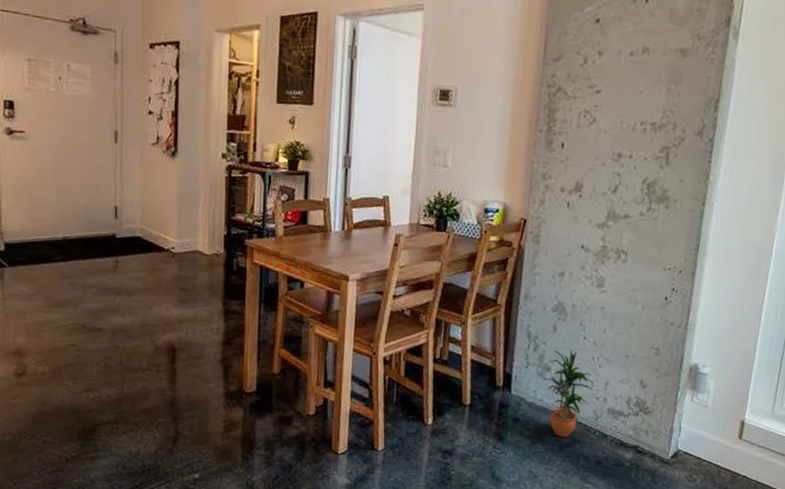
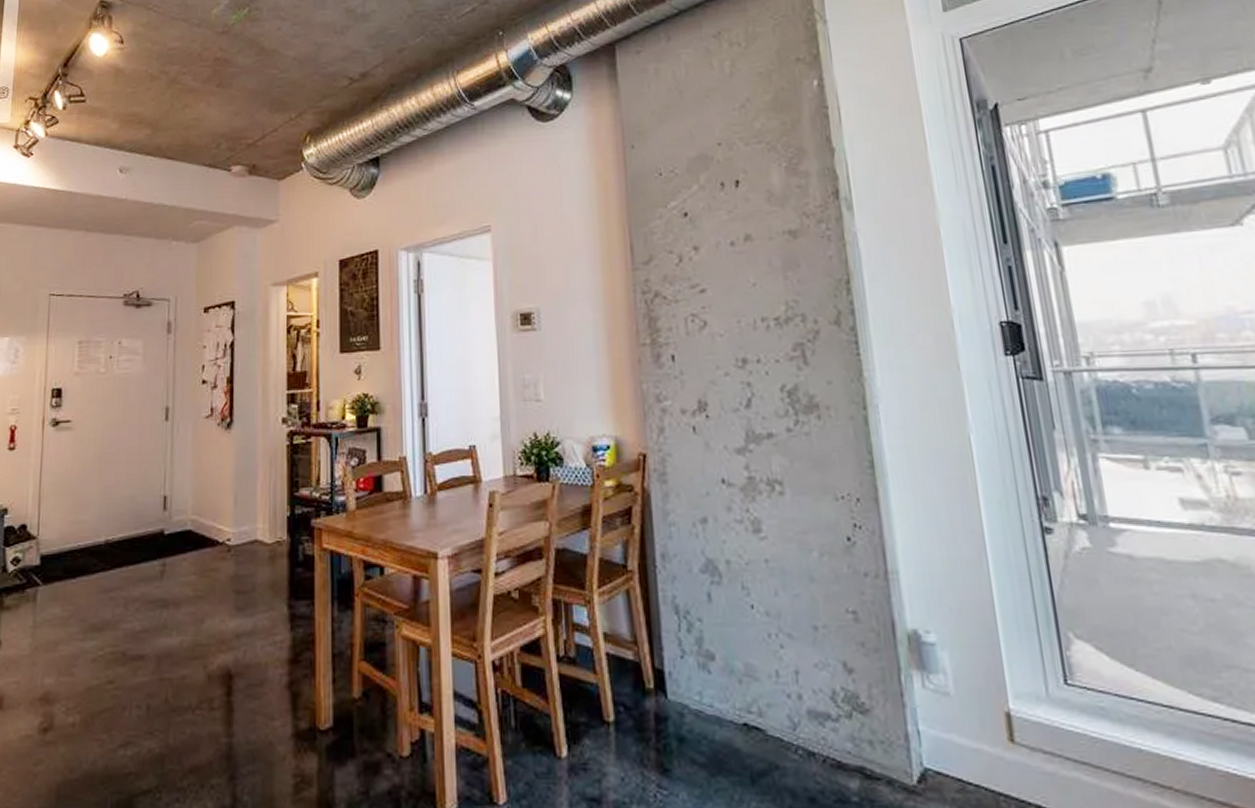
potted plant: present [545,350,593,438] -> none [710,626,780,762]

